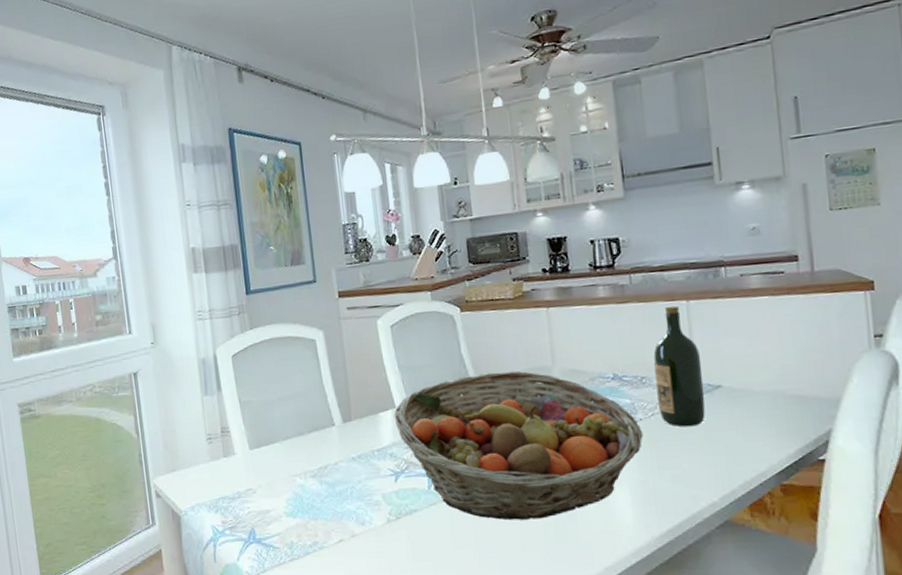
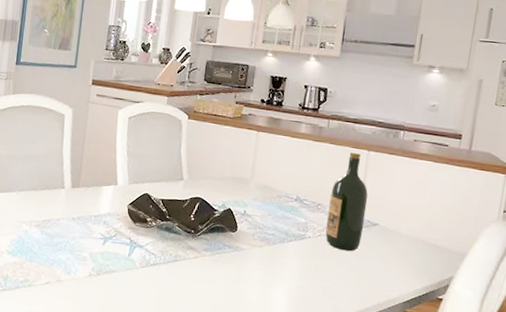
fruit basket: present [393,371,643,520] -> none [114,171,309,299]

